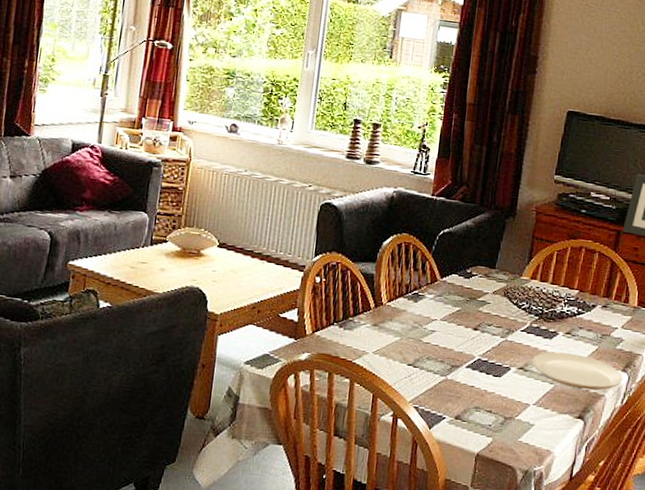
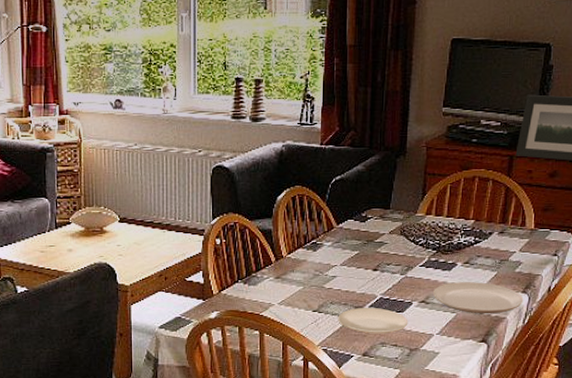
plate: none [432,367,505,398] -> present [338,308,408,334]

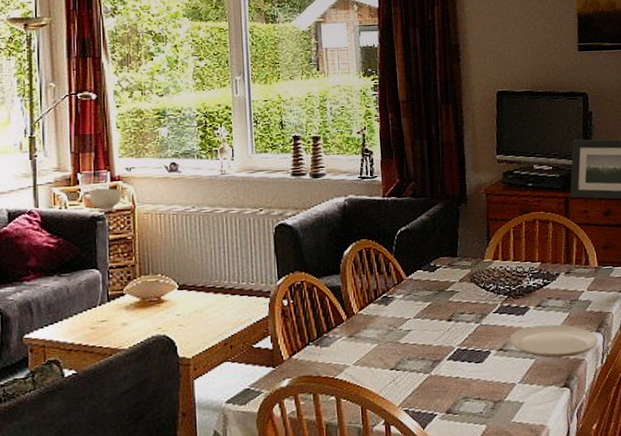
bowl: none [39,121,70,142] -> present [89,188,123,209]
plate: present [338,308,408,334] -> none [416,360,489,389]

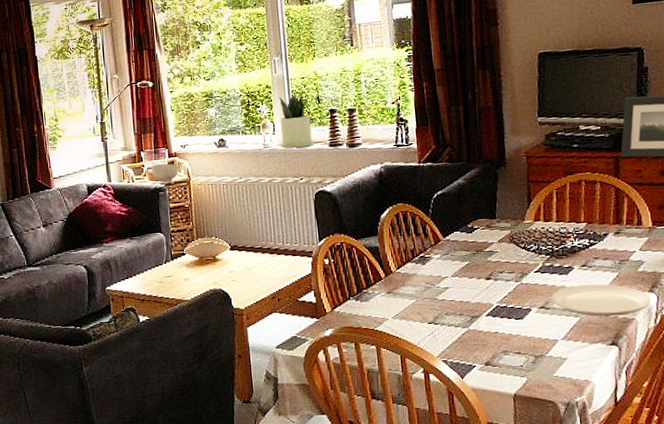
planter: none [238,118,278,177] -> present [279,94,316,149]

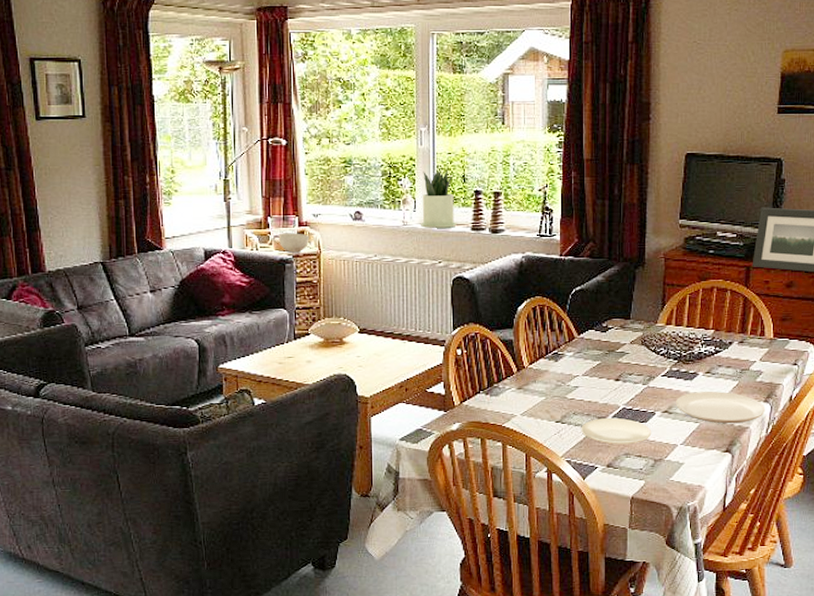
plate: none [455,316,530,343] -> present [581,418,652,445]

